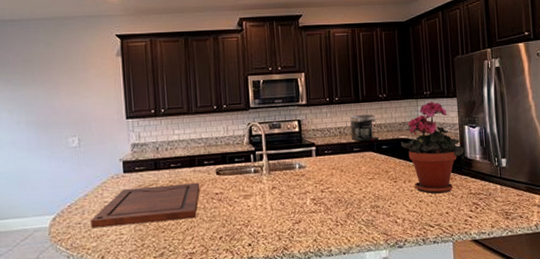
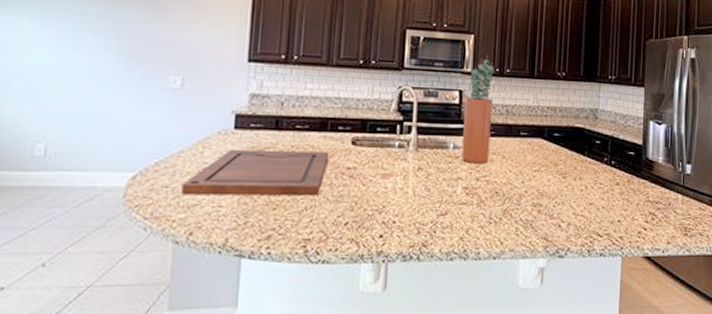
vase: none [304,88,330,179] -> present [462,55,495,164]
coffee maker: present [350,114,379,142] -> none [520,92,551,127]
potted plant: present [401,102,465,194] -> none [576,88,647,197]

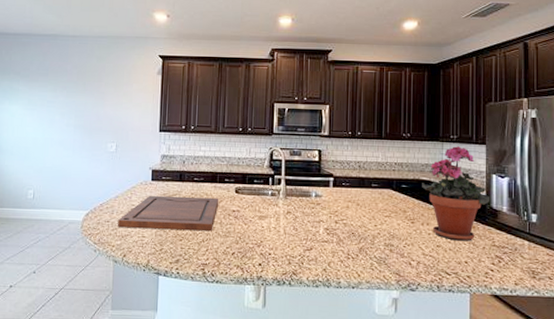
vase: present [462,55,495,164] -> none [322,121,348,210]
potted plant: none [576,88,647,197] -> present [422,146,490,241]

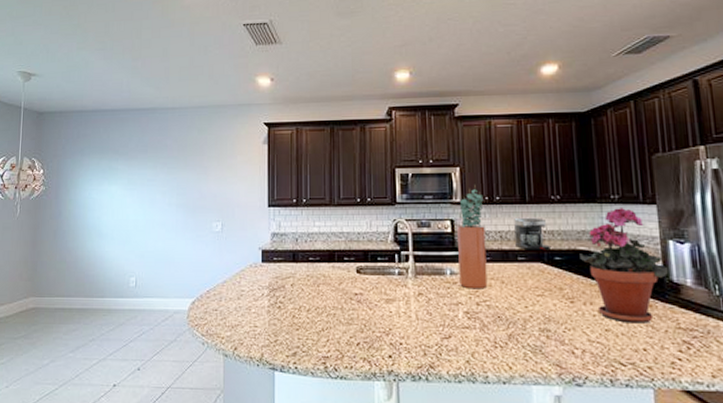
cutting board: present [118,195,219,231] -> none [227,279,339,318]
vase: none [322,121,348,210] -> present [457,185,488,289]
coffee maker: none [371,151,399,179] -> present [514,217,550,250]

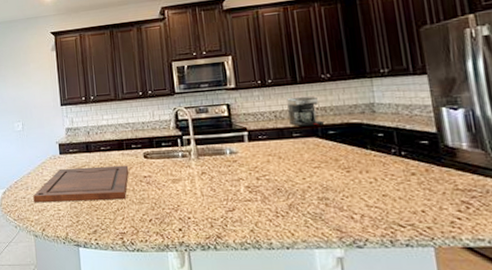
cutting board: none [227,279,339,318] -> present [33,165,129,202]
vase: present [457,185,488,289] -> none [233,71,266,166]
potted plant: present [580,208,669,324] -> none [353,80,444,188]

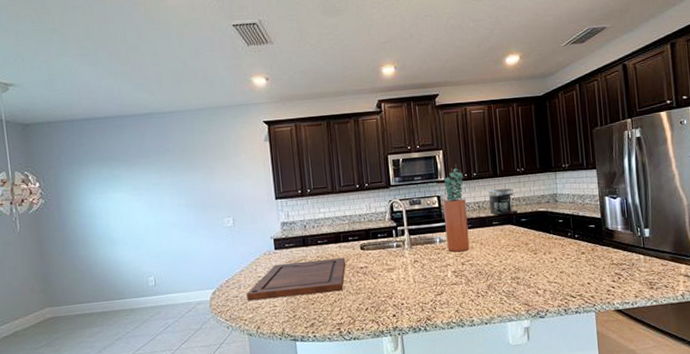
vase: none [233,71,266,166] -> present [443,165,470,253]

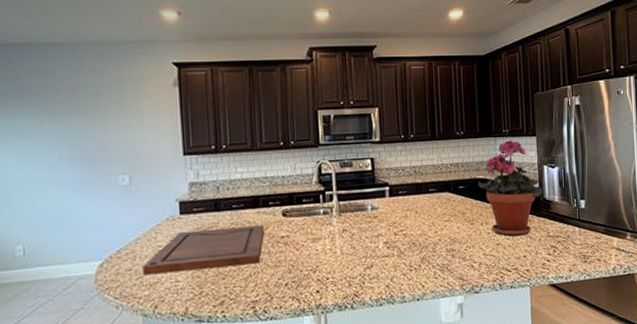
vase: present [443,165,470,253] -> none [377,124,404,221]
coffee maker: present [488,188,518,216] -> none [426,152,455,182]
potted plant: none [540,174,606,265] -> present [478,140,543,237]

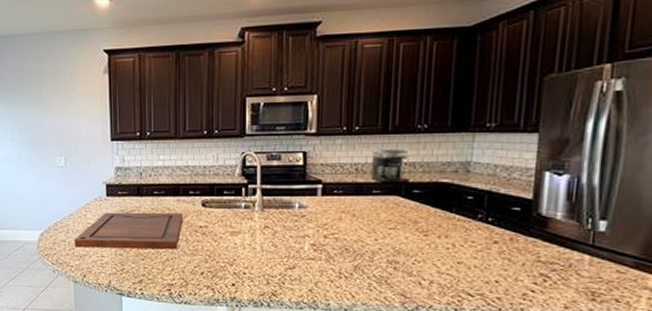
coffee maker: none [426,152,455,182] -> present [371,148,409,183]
potted plant: present [478,140,543,237] -> none [441,137,539,257]

